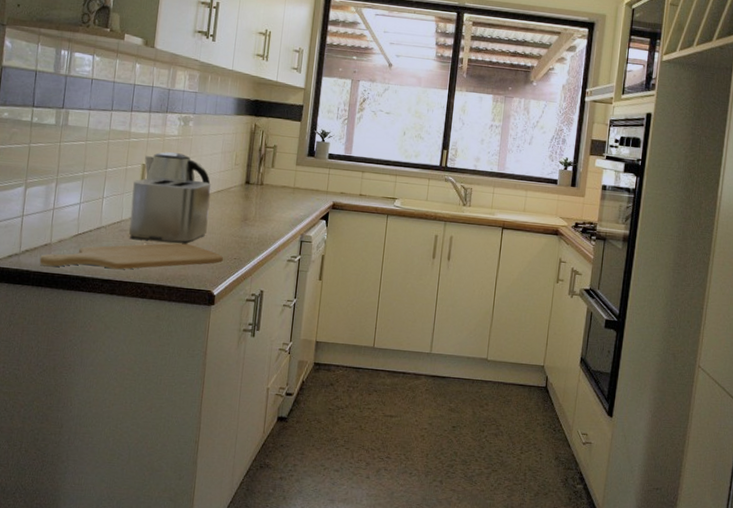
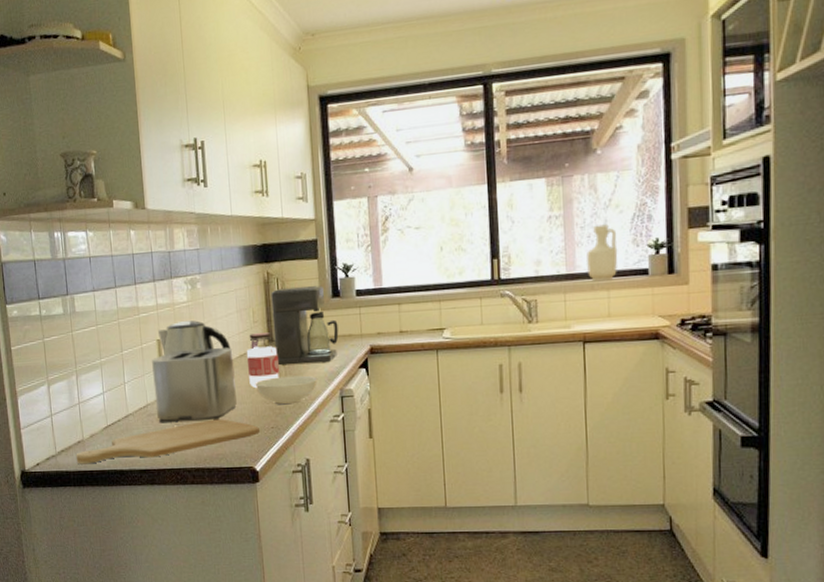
jar: none [221,174,253,222] -> present [246,332,280,388]
bowl: none [226,215,284,241] -> present [255,375,318,405]
coffee maker: none [249,139,309,210] -> present [271,285,339,366]
ceramic jug: none [513,139,538,184] -> present [587,224,618,282]

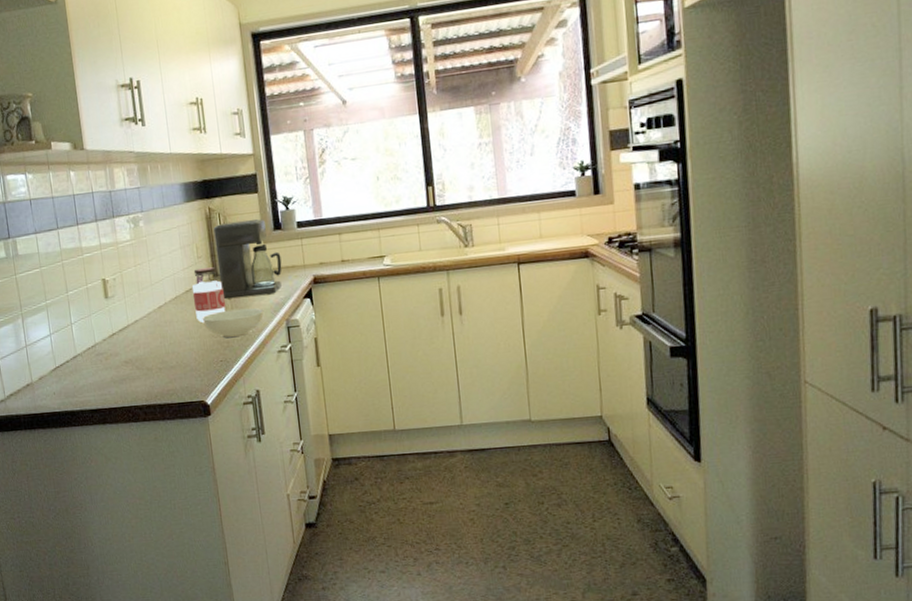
chopping board: present [76,419,261,465] -> none [25,355,210,408]
toaster: present [151,348,237,424] -> none [97,284,185,362]
kettle: present [158,320,231,356] -> none [103,258,177,295]
ceramic jug: present [587,224,618,282] -> none [516,149,546,205]

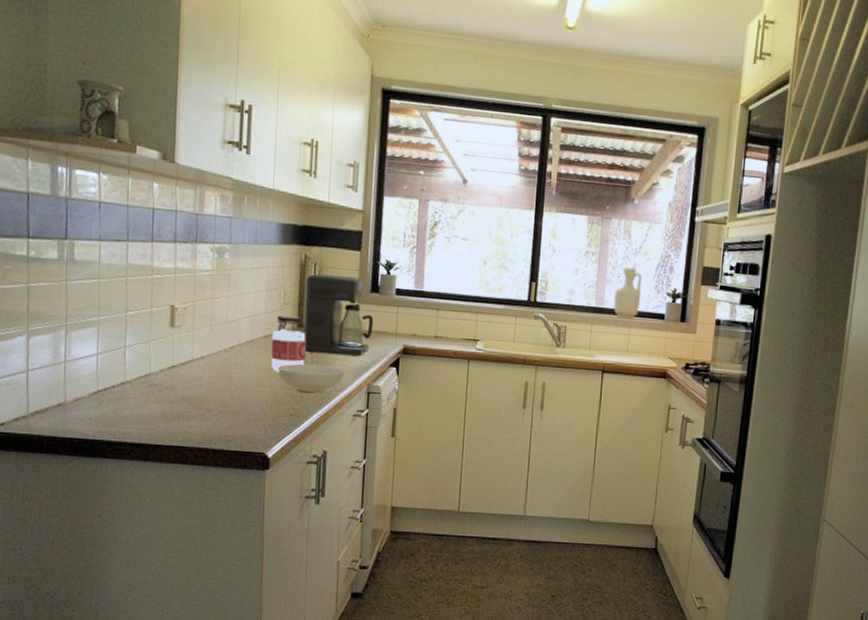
ceramic jug: none [516,149,546,205] -> present [613,267,642,320]

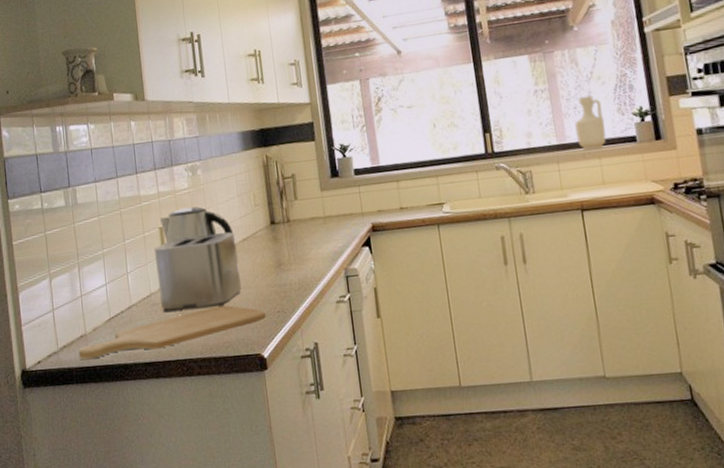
chopping board: none [53,398,278,432] -> present [78,305,267,360]
toaster: none [160,321,257,400] -> present [153,232,241,313]
kettle: none [173,289,256,328] -> present [160,206,234,244]
jar: present [271,315,307,372] -> none [248,215,284,272]
bowl: present [277,363,346,394] -> none [259,256,322,288]
coffee maker: present [303,273,374,357] -> none [271,166,340,248]

